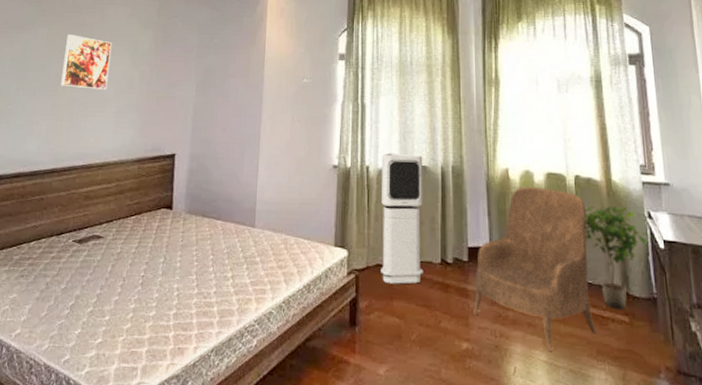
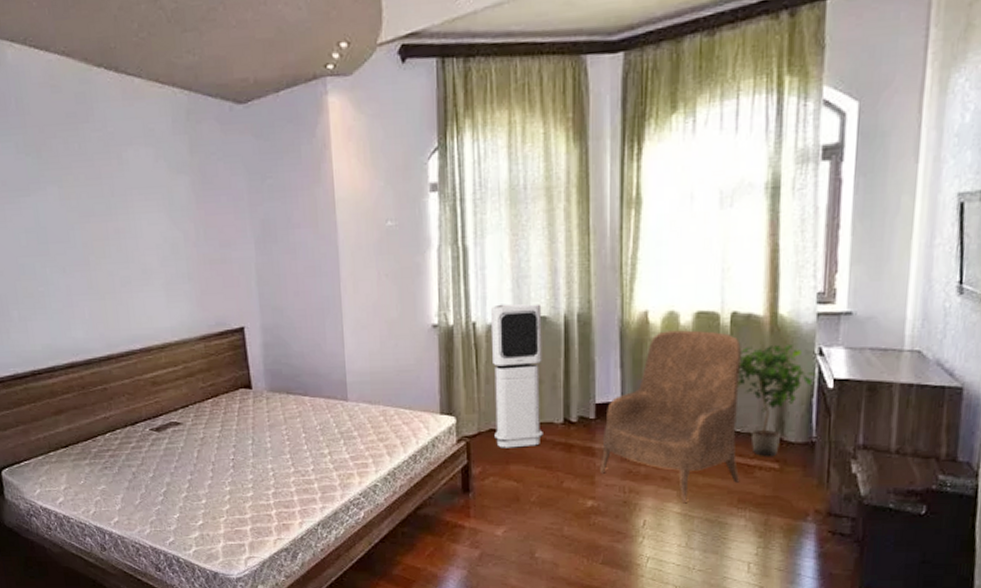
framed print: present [60,34,113,90] -> none [84,191,148,259]

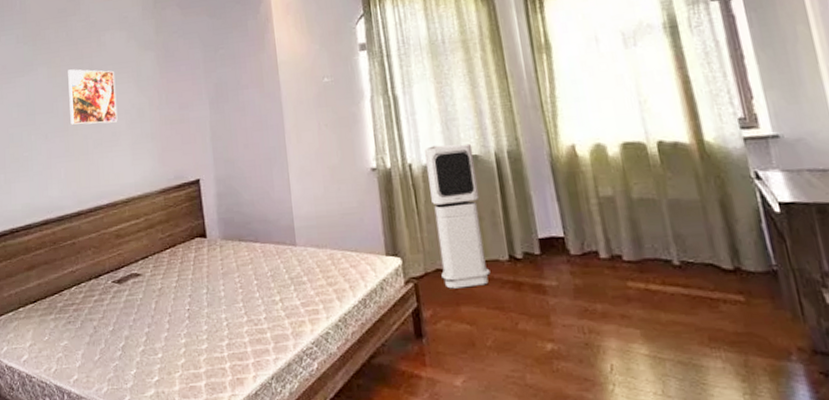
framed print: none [84,191,148,259] -> present [68,69,118,125]
armchair: present [600,330,741,504] -> none [550,160,705,344]
potted plant: present [738,343,819,456] -> none [673,169,762,288]

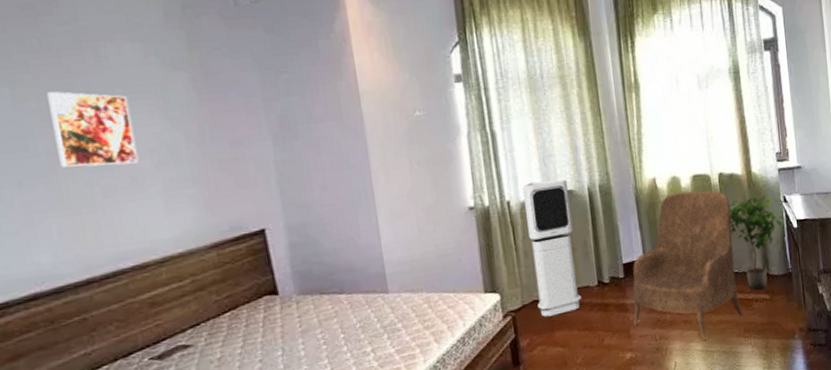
armchair: none [550,160,705,344] -> present [632,190,743,341]
potted plant: none [673,169,762,288] -> present [728,194,786,290]

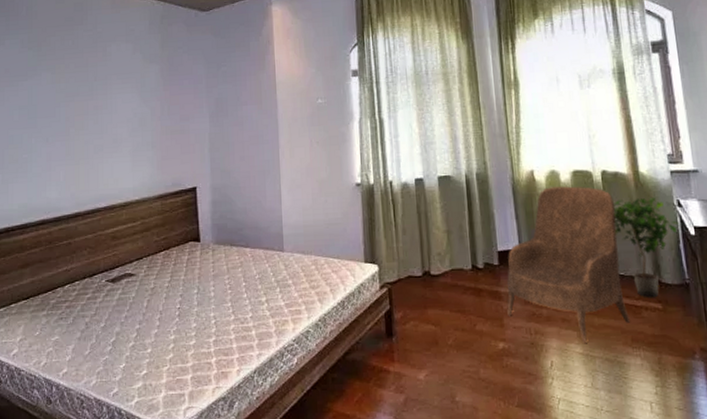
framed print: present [47,91,139,168] -> none [72,76,120,131]
air purifier: present [522,179,582,317] -> none [404,165,455,294]

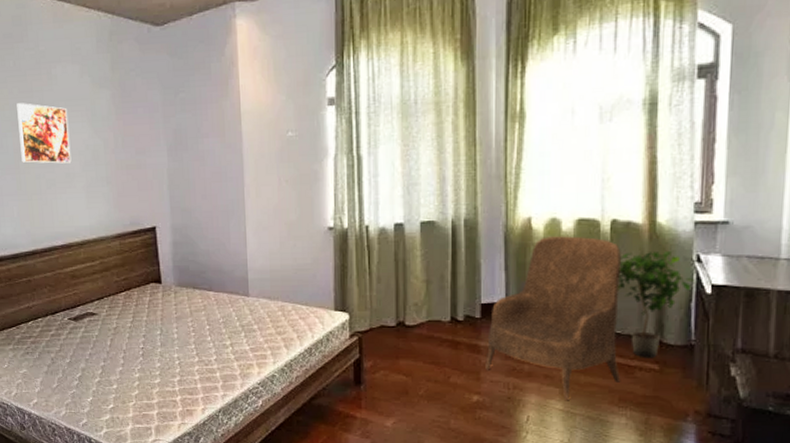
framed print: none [72,76,120,131] -> present [17,103,72,164]

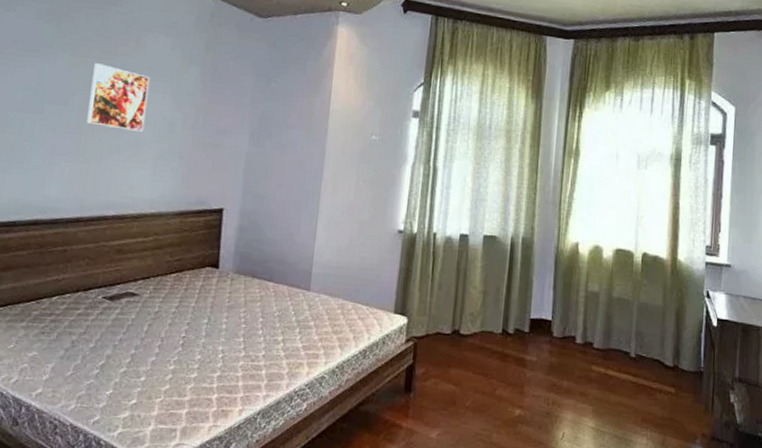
armchair: present [485,236,621,401] -> none [529,261,649,419]
potted plant: present [618,250,697,357] -> none [645,283,706,381]

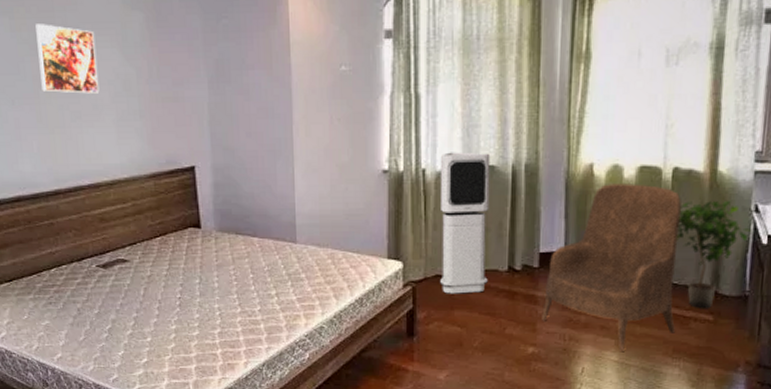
air purifier: none [440,220,494,353] -> present [440,152,491,294]
armchair: none [529,261,649,419] -> present [542,184,681,352]
potted plant: none [645,283,706,381] -> present [677,200,754,308]

